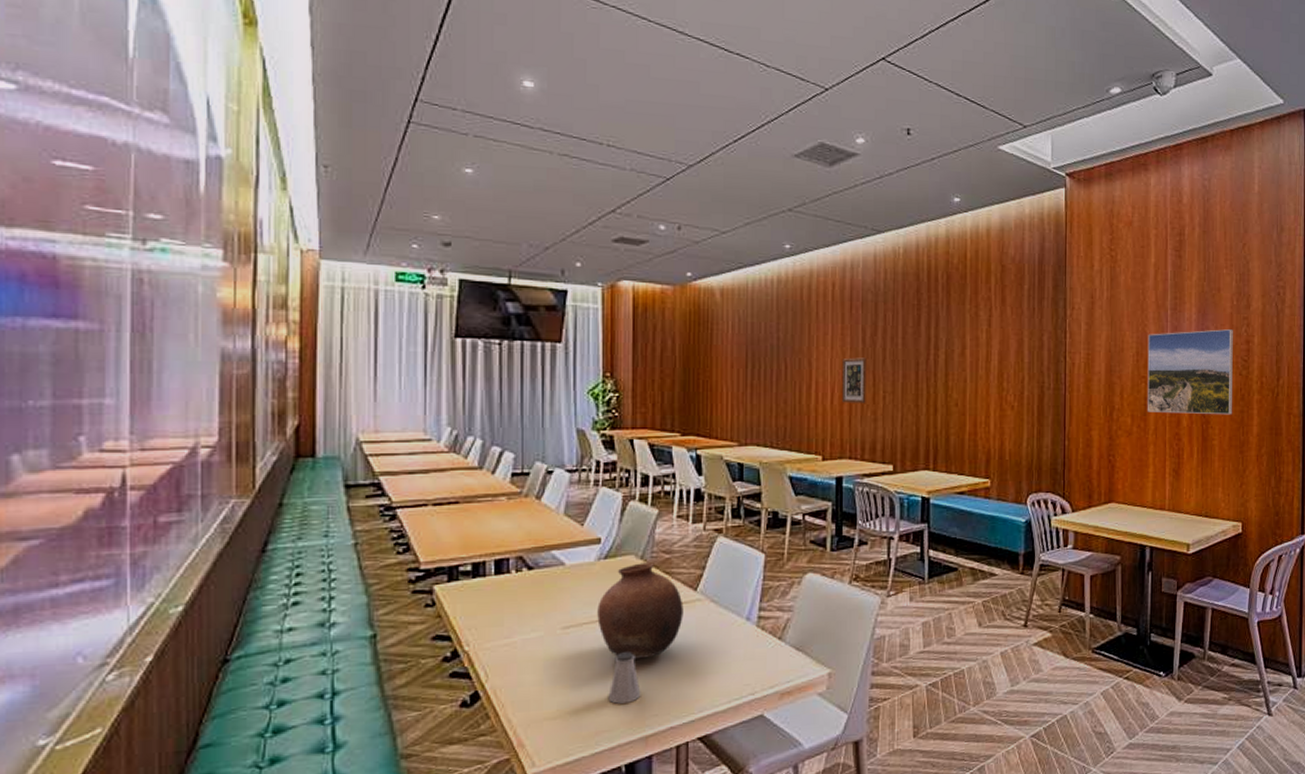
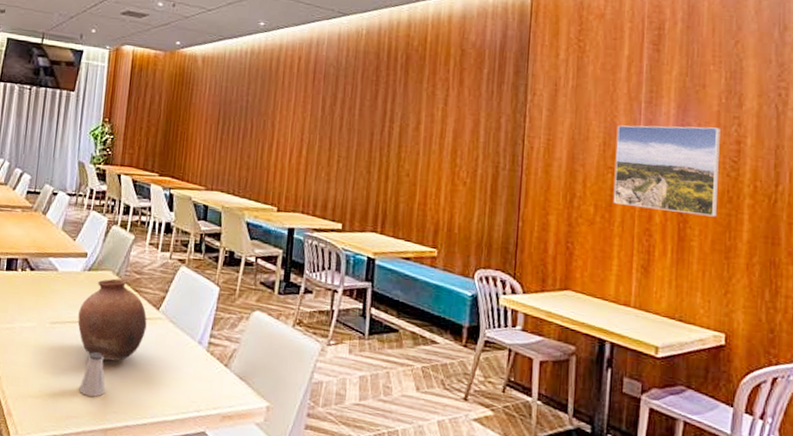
wall art: present [842,357,867,403] -> none [299,123,325,165]

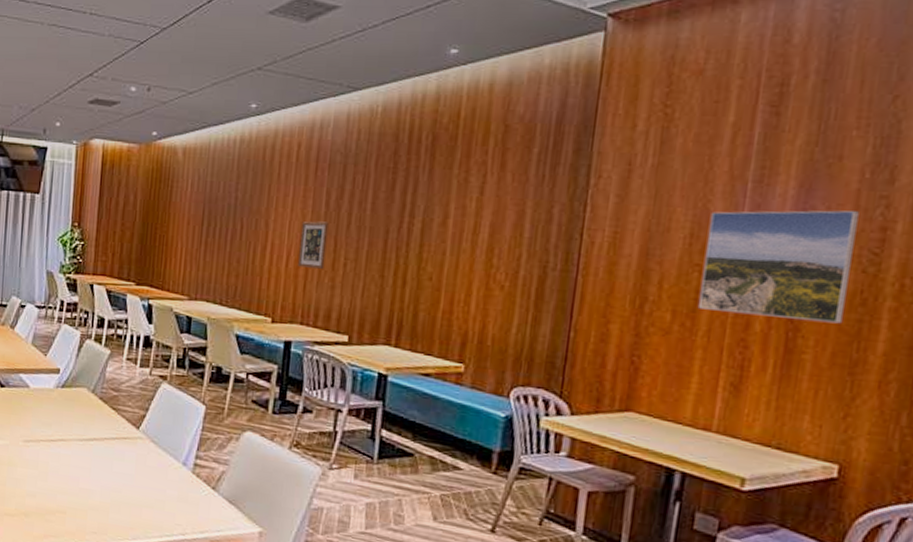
pottery: present [78,278,147,361] -> none [52,396,126,481]
saltshaker: present [79,352,106,397] -> none [56,471,84,517]
wall art: none [299,123,325,165] -> present [298,221,329,269]

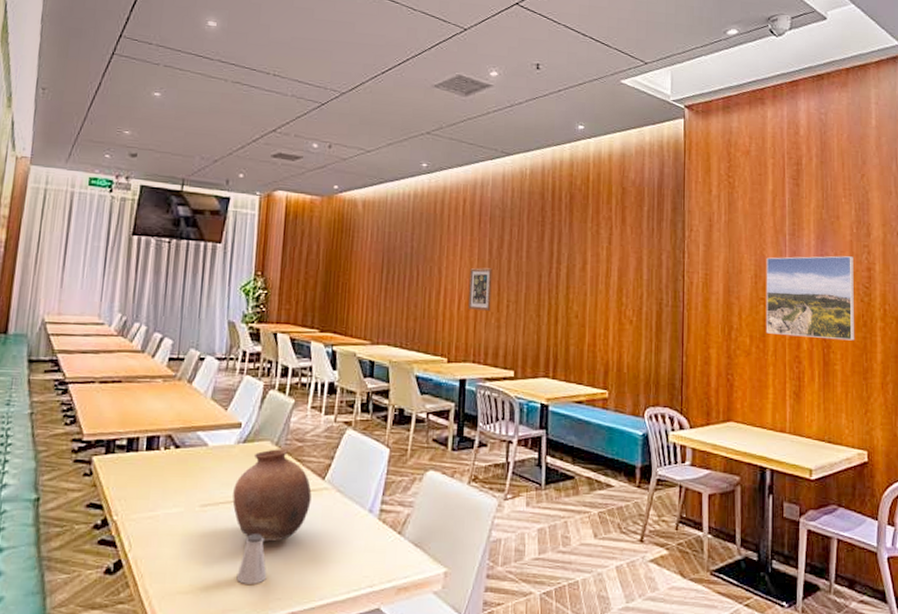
pottery: none [52,396,126,481] -> present [232,449,312,542]
saltshaker: none [56,471,84,517] -> present [236,534,267,584]

